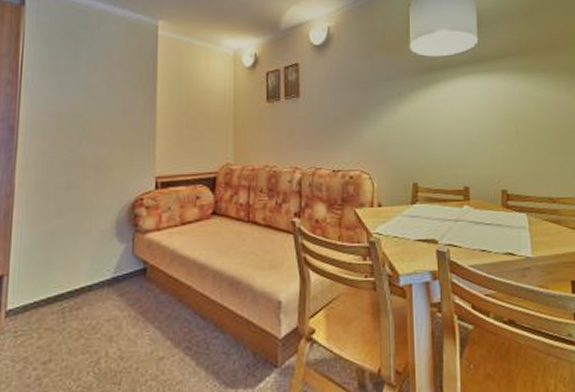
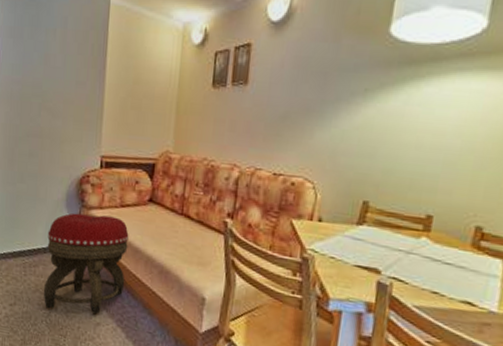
footstool: none [89,236,192,356] -> present [43,213,129,315]

